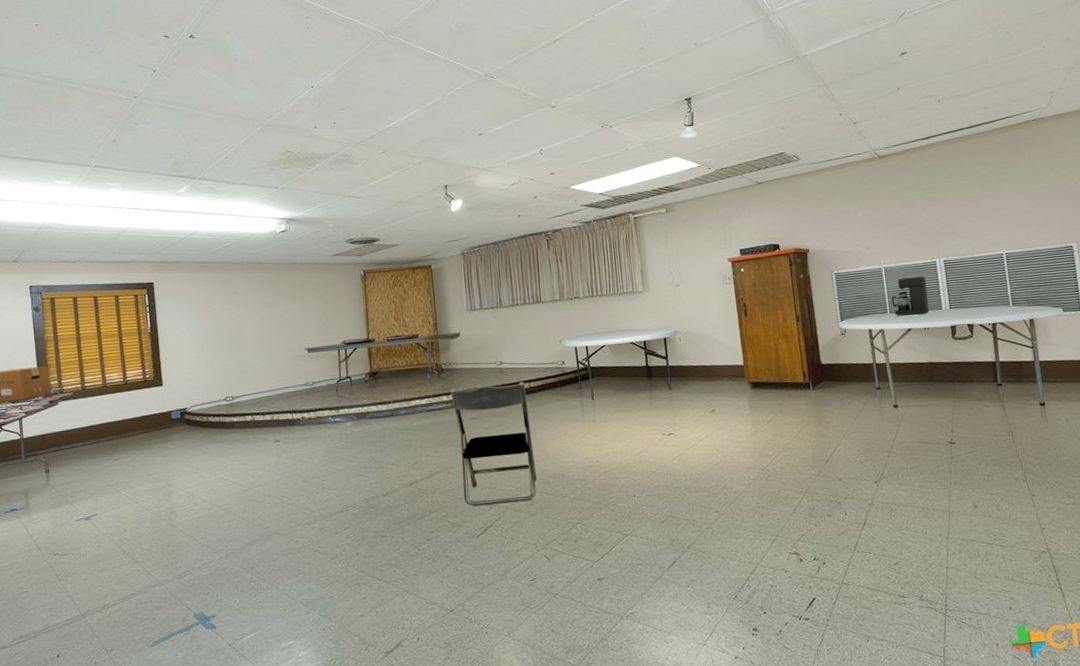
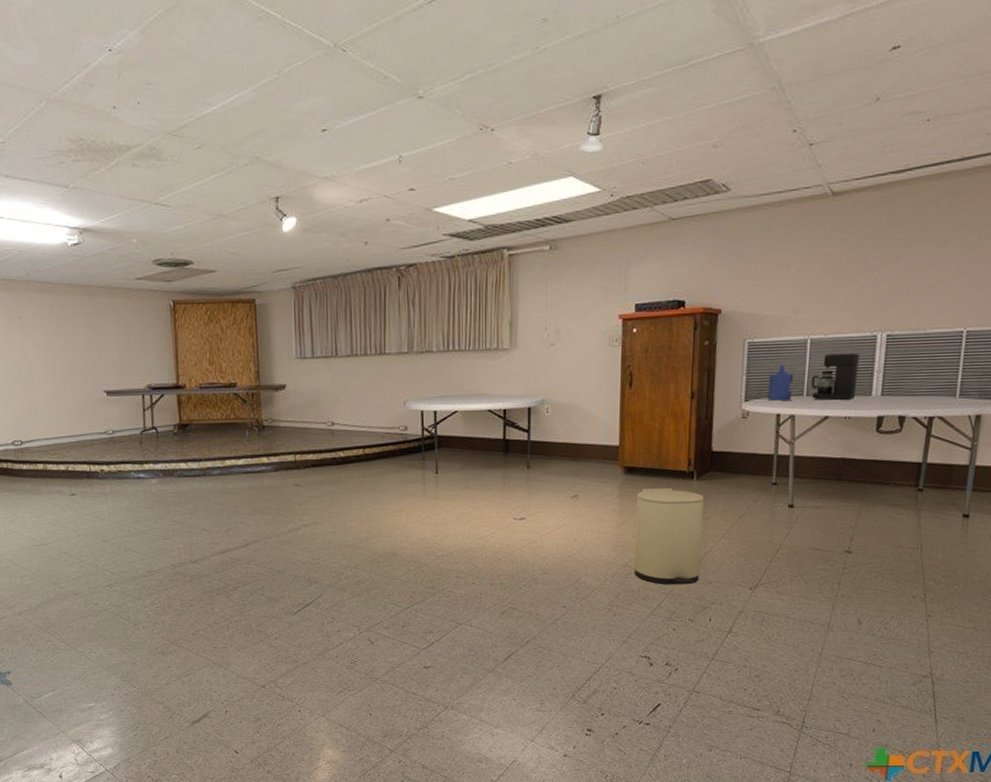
folding chair: present [450,382,537,506] -> none [271,447,366,581]
pedal bin: none [764,398,830,485] -> present [634,488,704,585]
water jug: none [856,290,878,319] -> present [767,365,794,402]

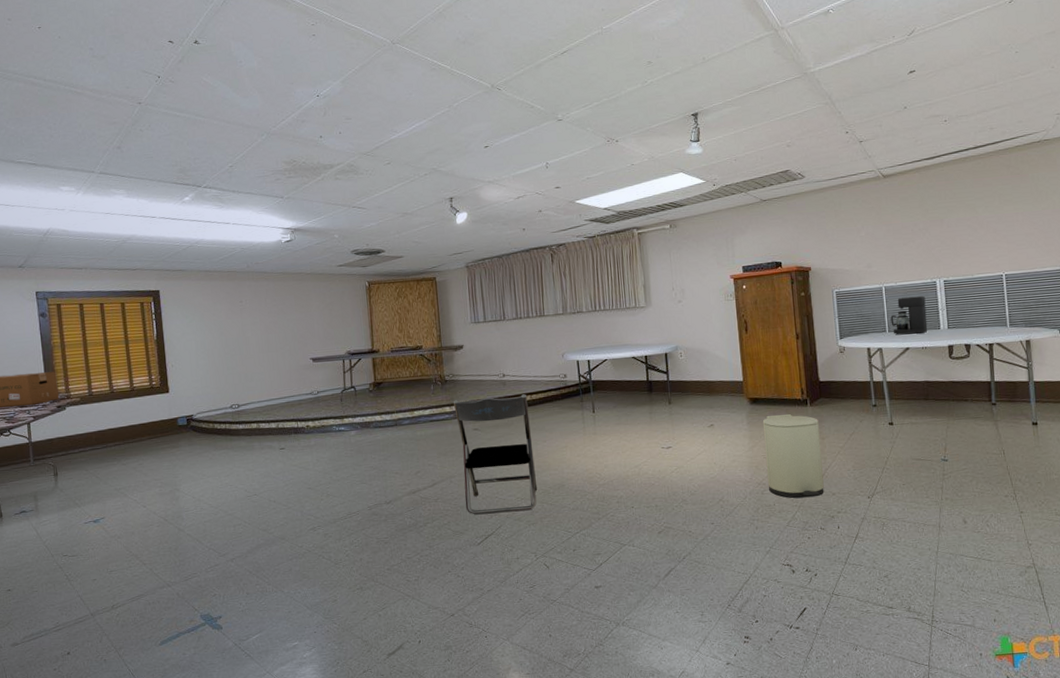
folding chair: none [271,447,366,581] -> present [453,394,538,515]
water jug: present [767,365,794,402] -> none [856,309,877,338]

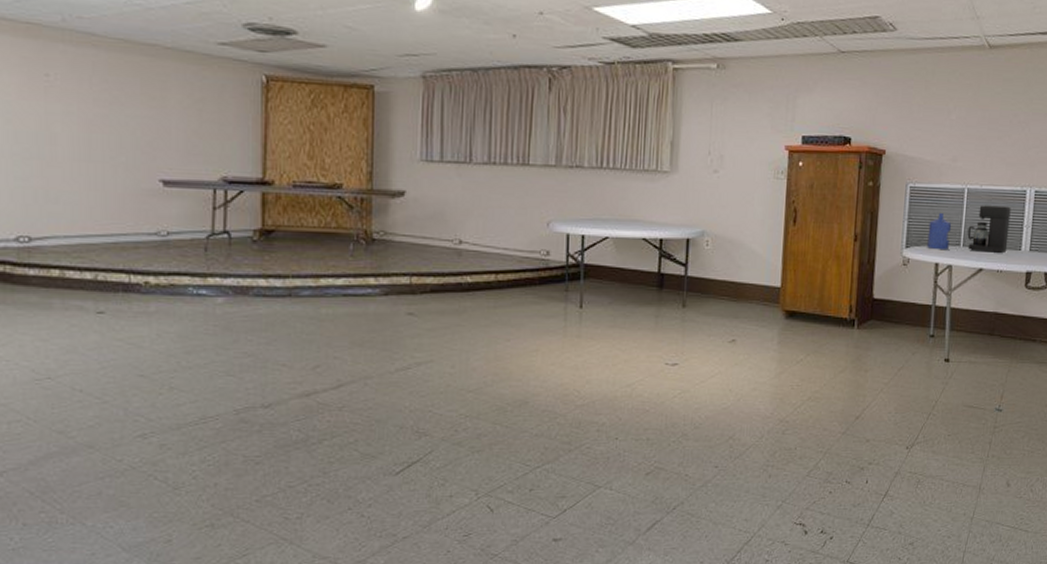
folding chair: present [453,394,538,515] -> none [380,269,491,433]
pedal bin: present [762,414,824,499] -> none [791,336,864,443]
water jug: none [856,309,877,338] -> present [927,213,952,251]

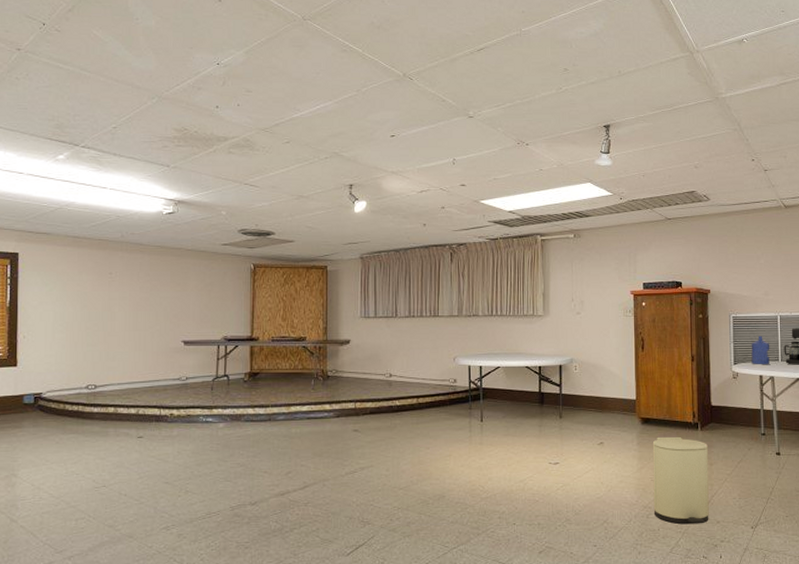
pedal bin: none [791,336,864,443] -> present [652,437,709,525]

